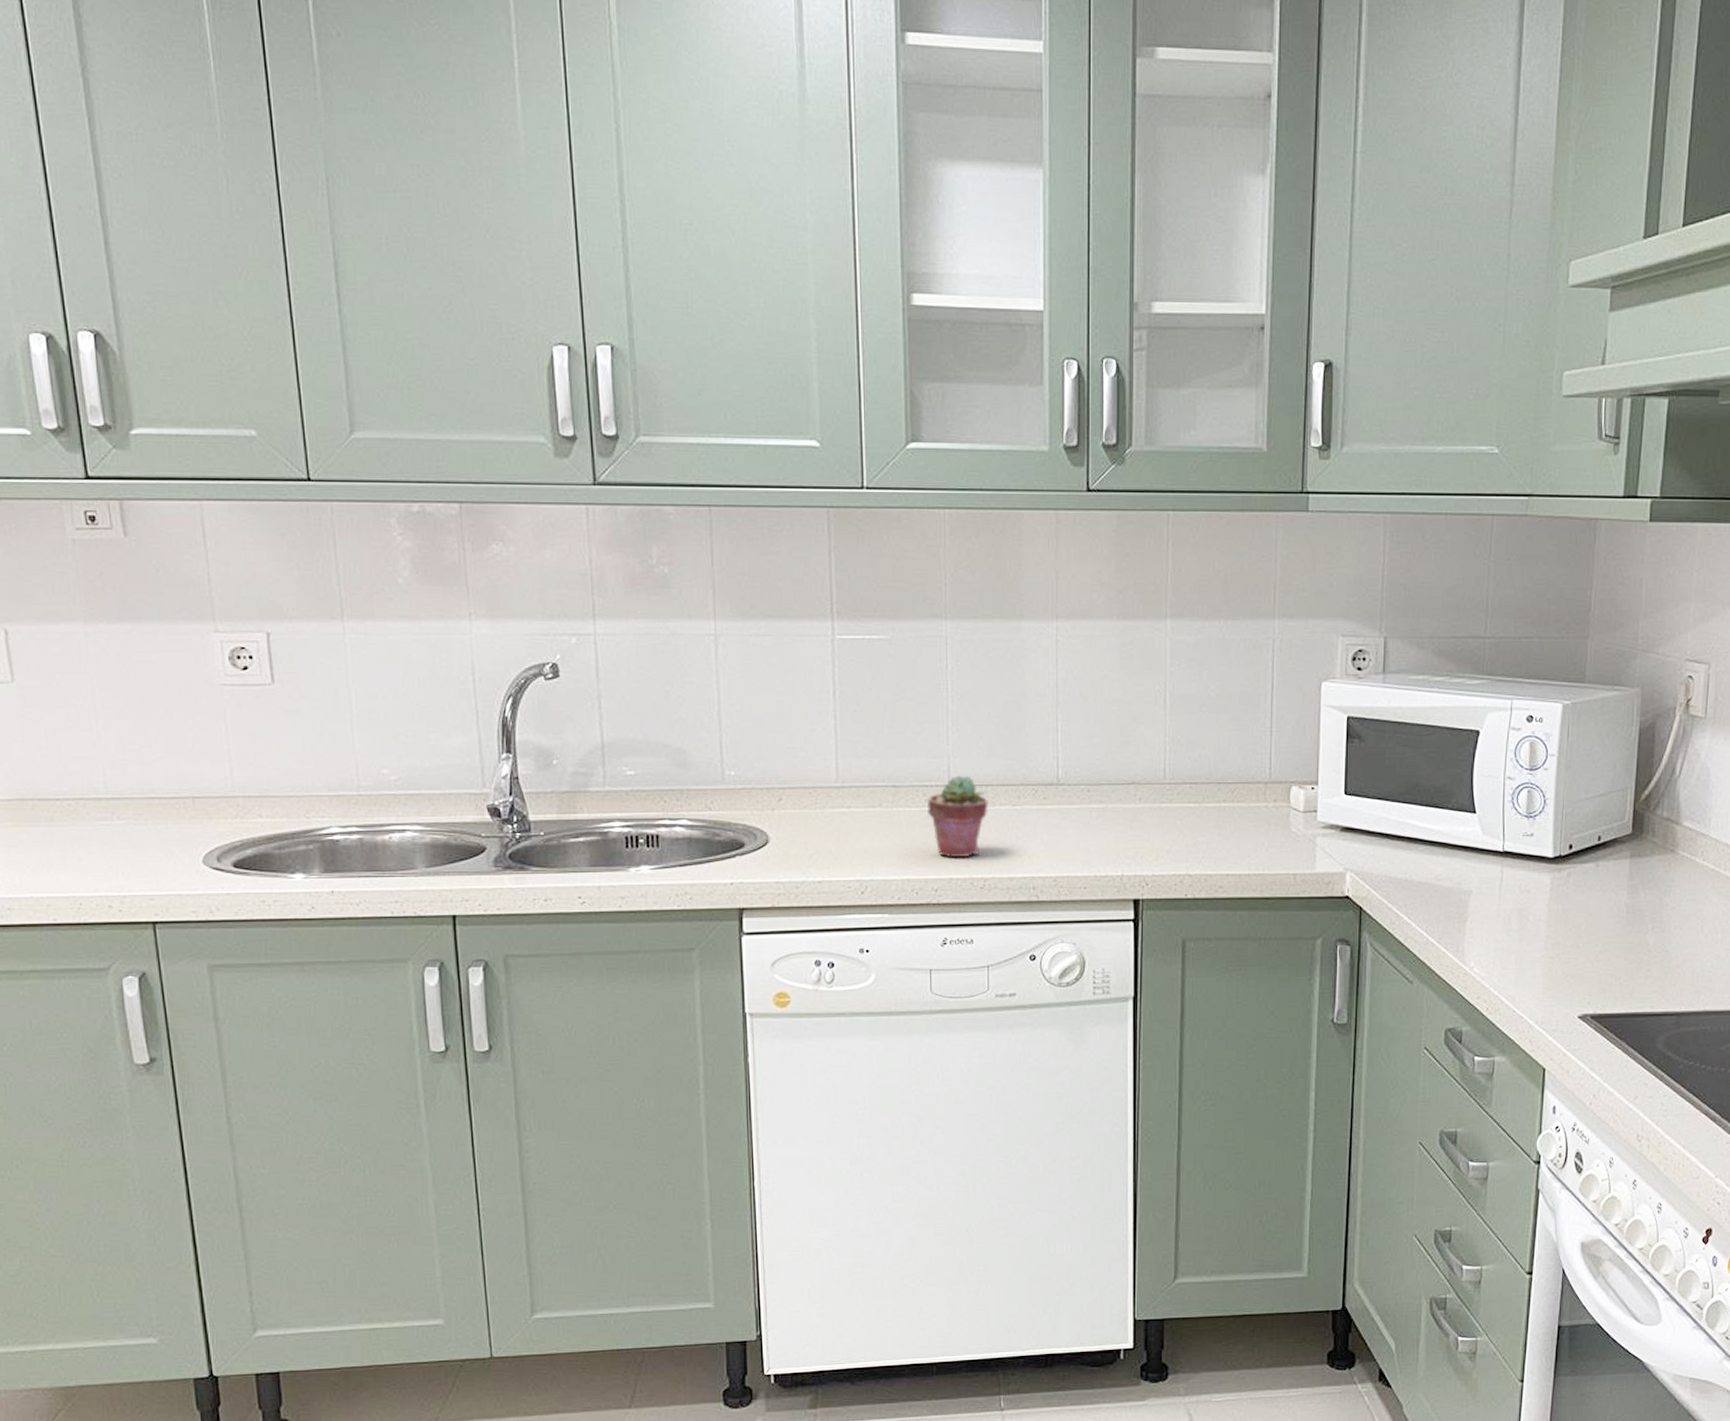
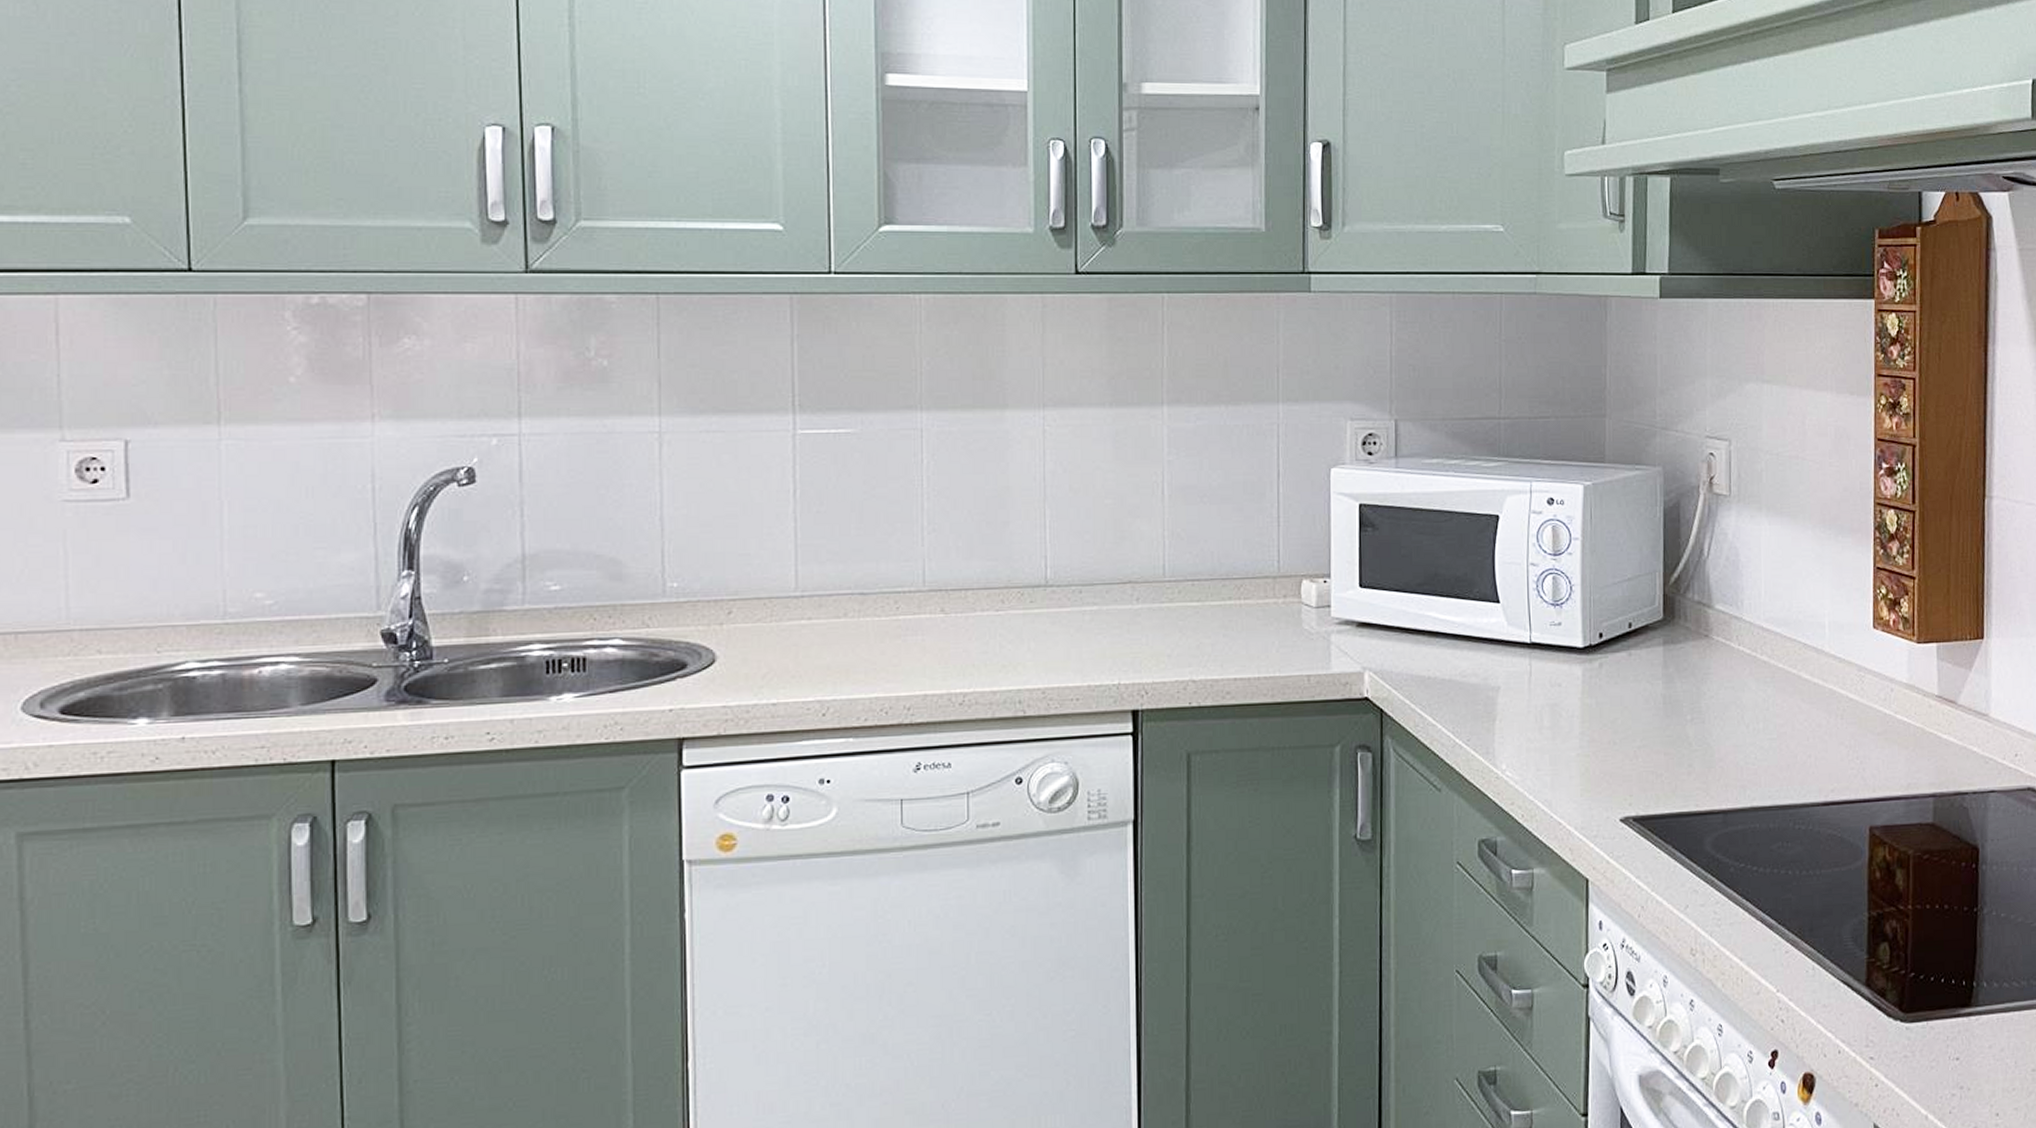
potted succulent: present [926,775,988,858] -> none [898,579,968,672]

